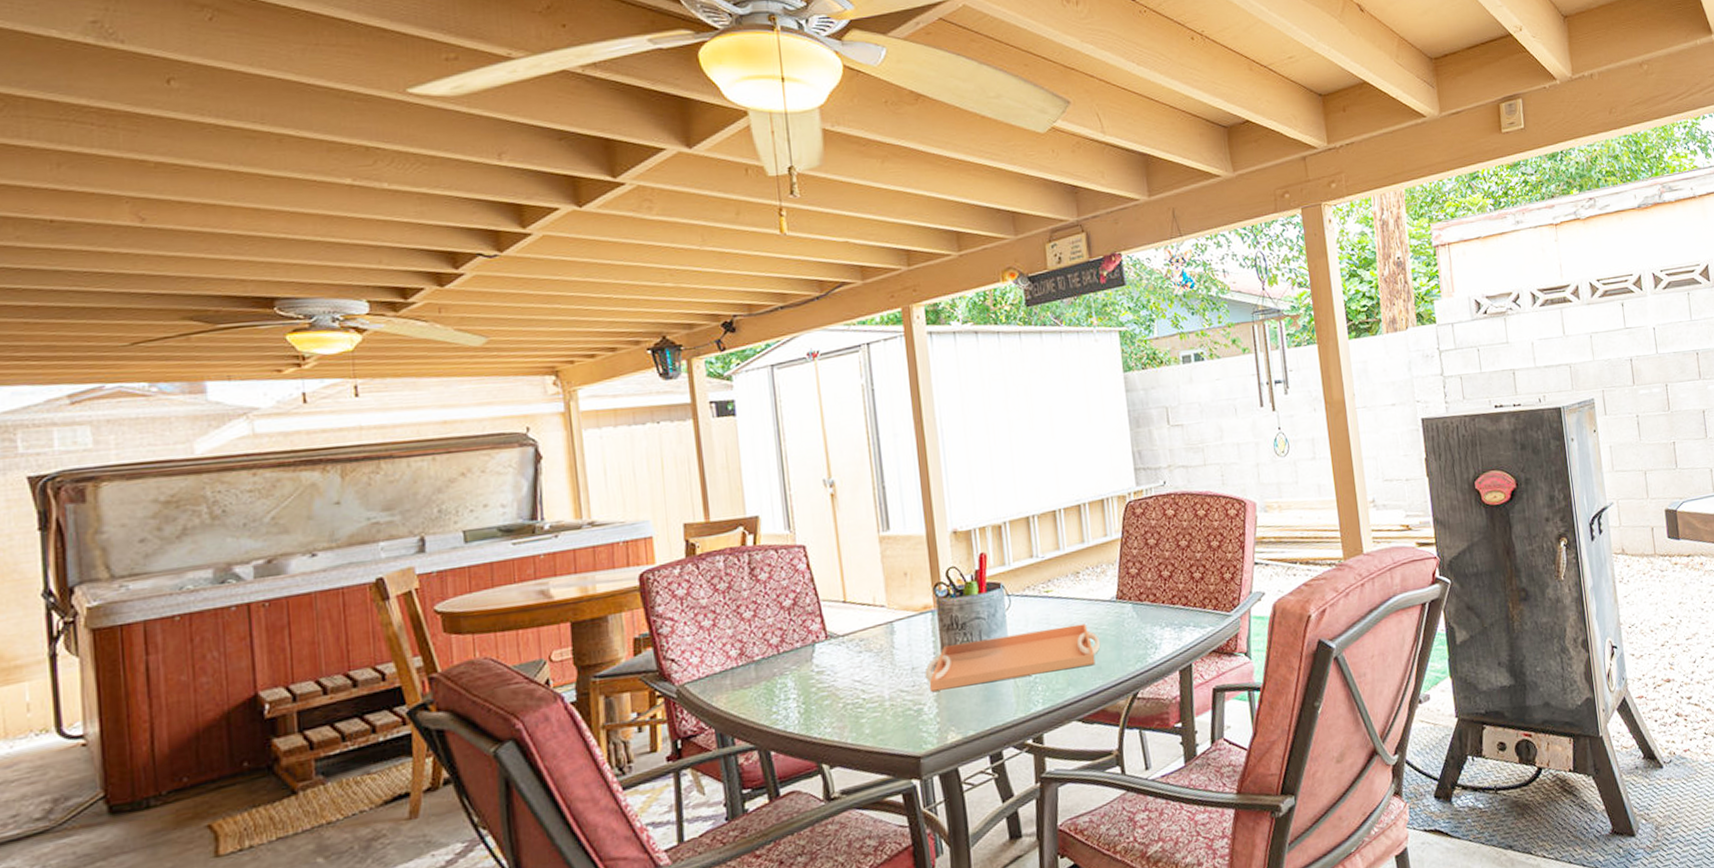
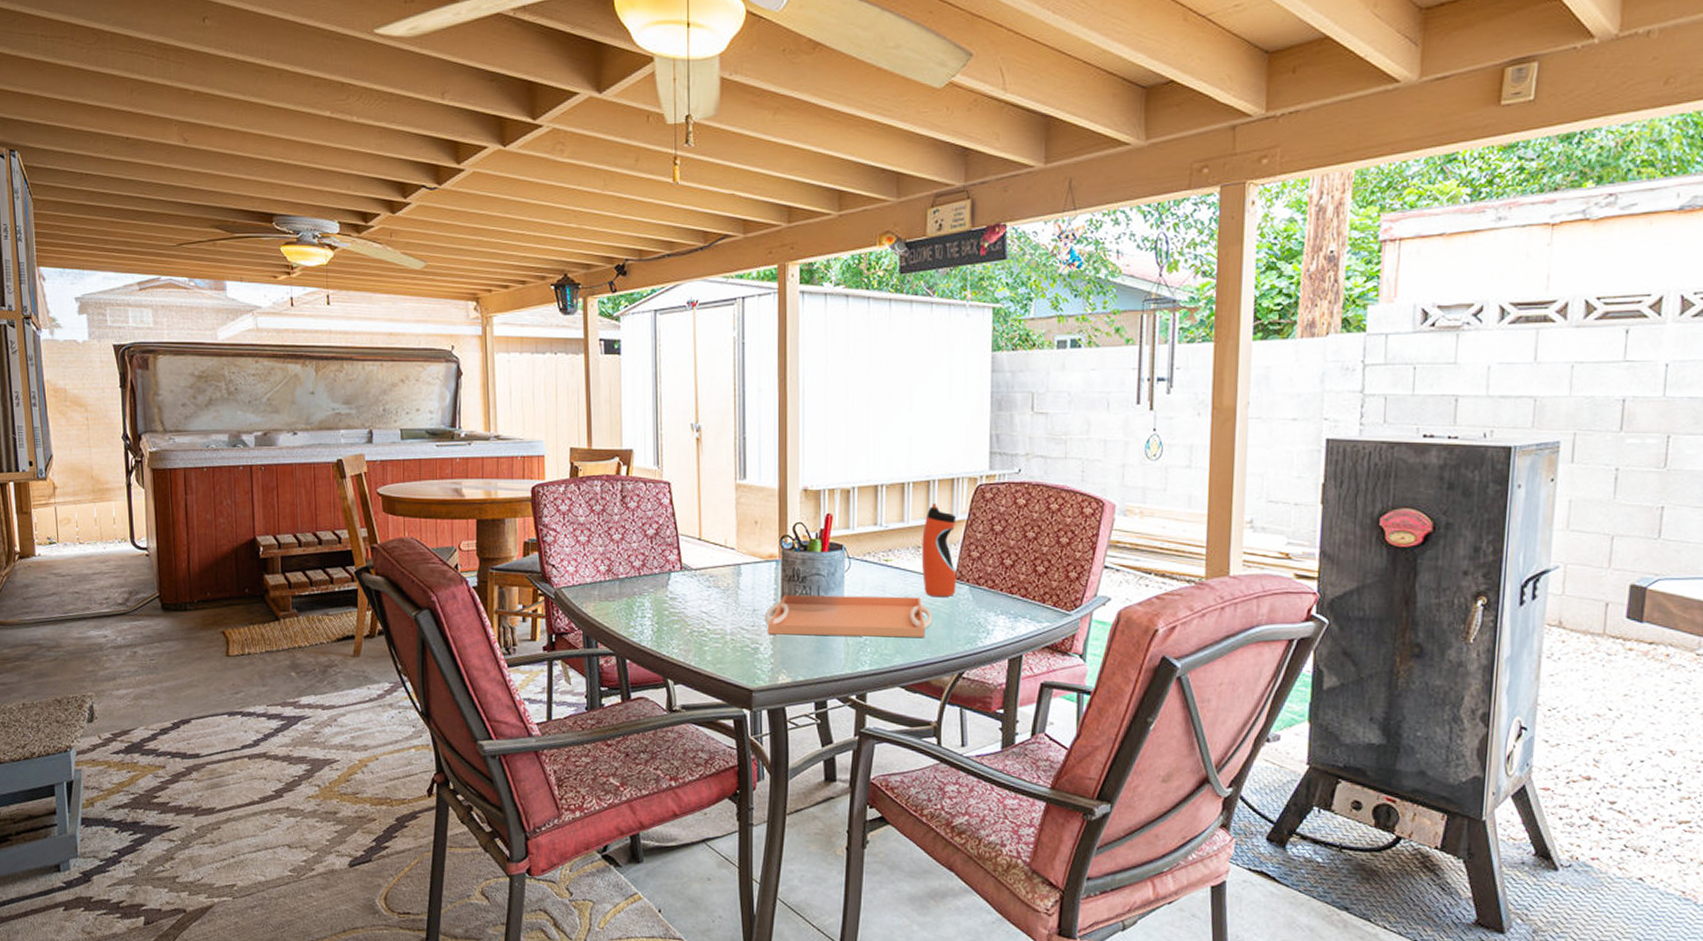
water bottle: none [1079,525,1120,621] -> present [921,502,957,597]

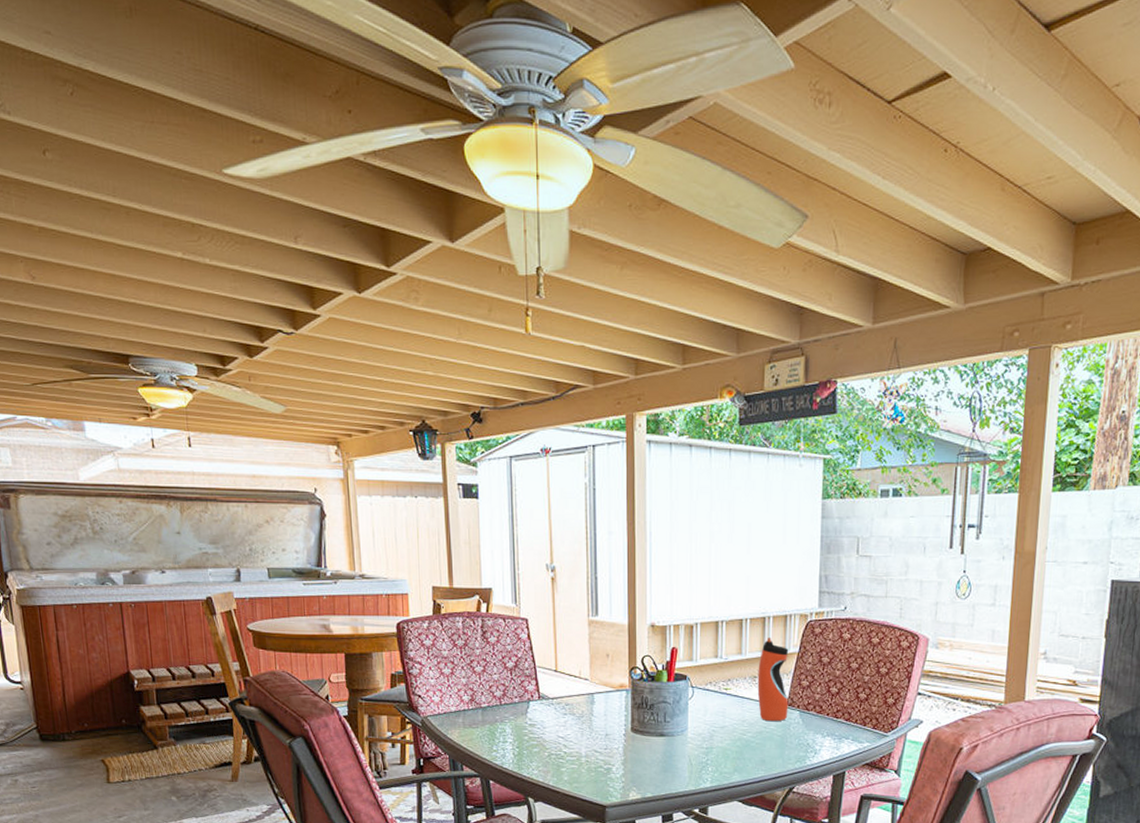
serving tray: present [764,594,933,638] -> none [616,720,767,758]

